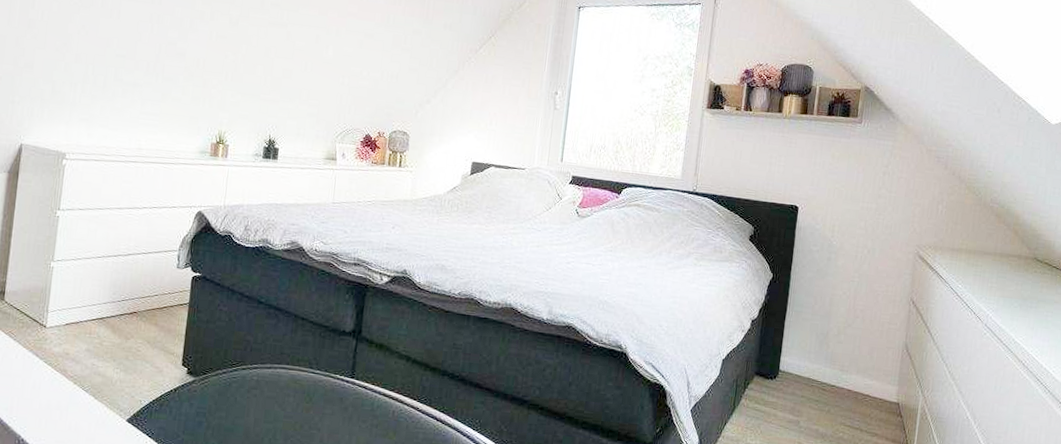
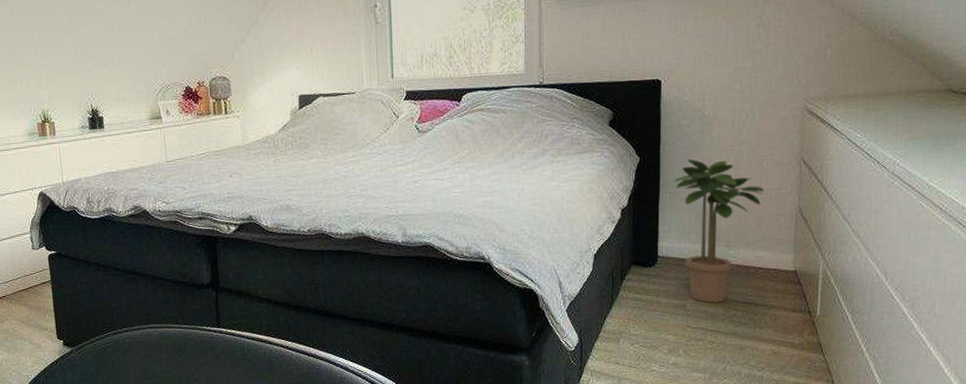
potted plant: none [799,282,877,424] -> present [673,158,764,303]

